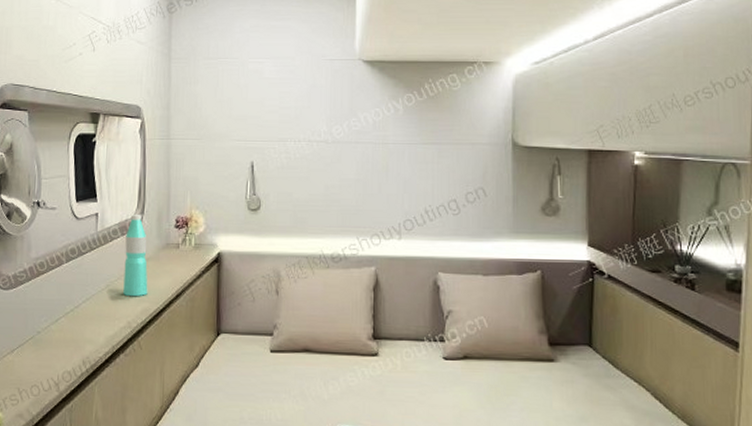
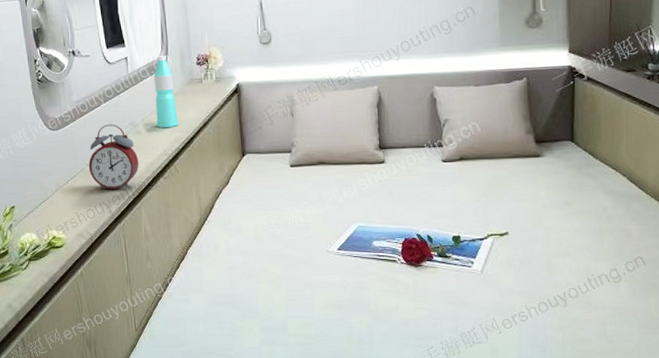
alarm clock: none [39,287,98,364] -> present [88,124,139,190]

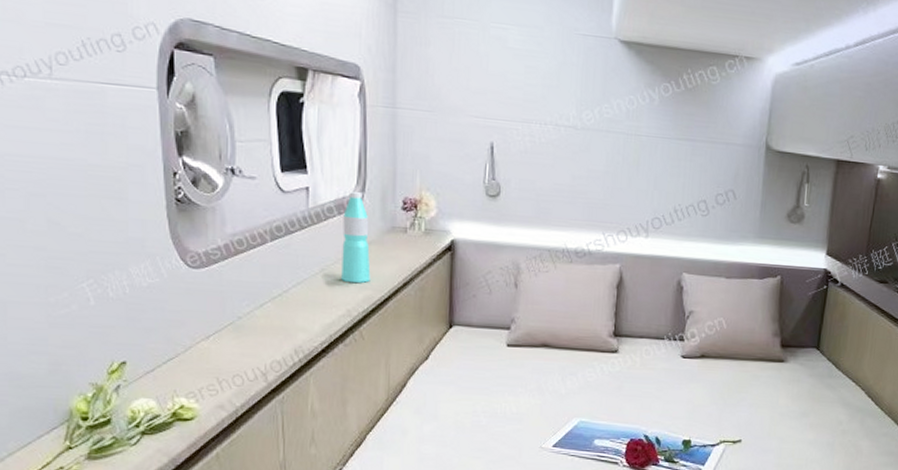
alarm clock: present [88,124,139,190] -> none [240,269,312,354]

